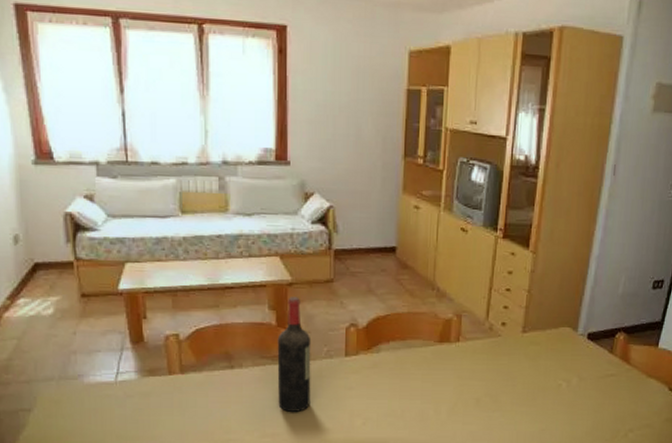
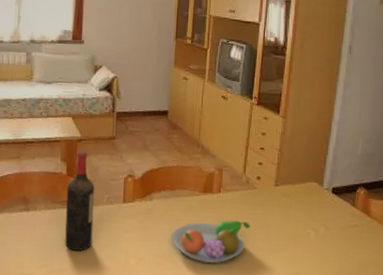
fruit bowl: none [403,372,494,420] -> present [171,220,250,263]

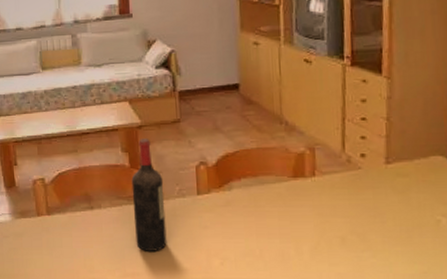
fruit bowl: present [171,220,250,263] -> none [260,208,358,261]

